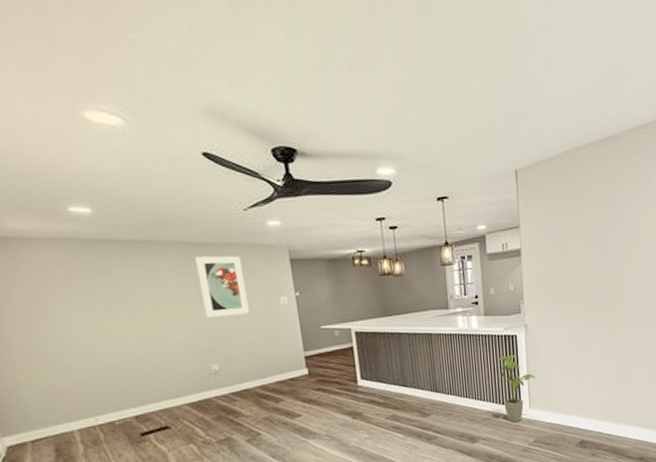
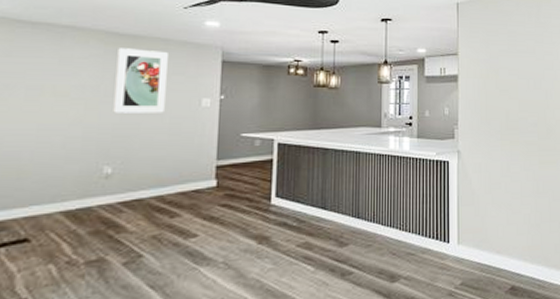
house plant: present [498,354,537,423] -> none [428,181,467,260]

